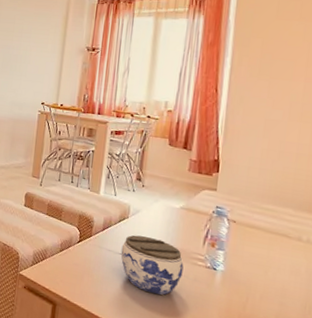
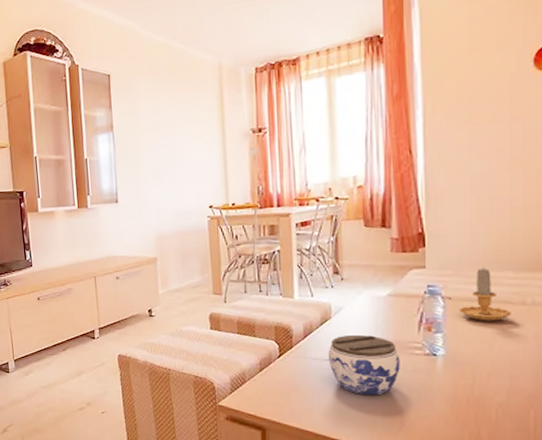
candle: none [241,200,287,251] -> present [459,267,511,321]

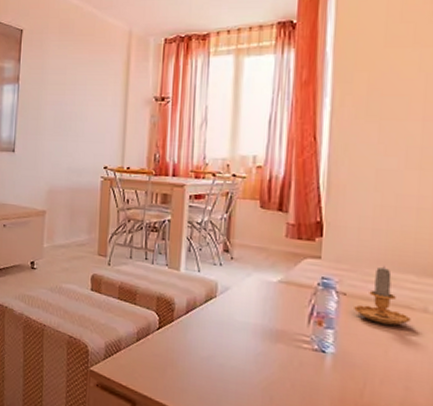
jar: present [328,334,400,396] -> none [209,317,286,386]

